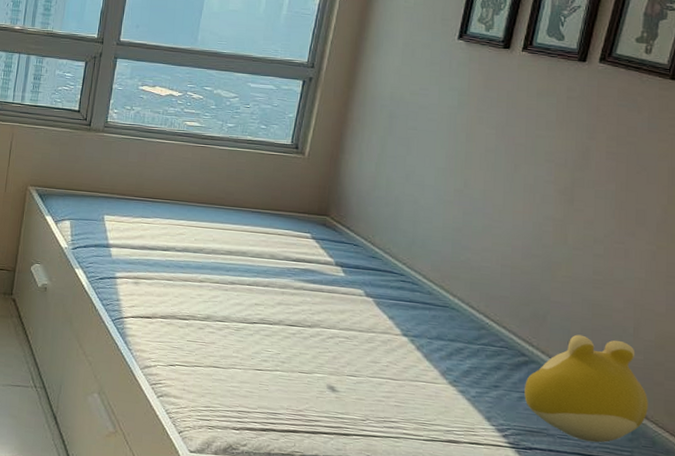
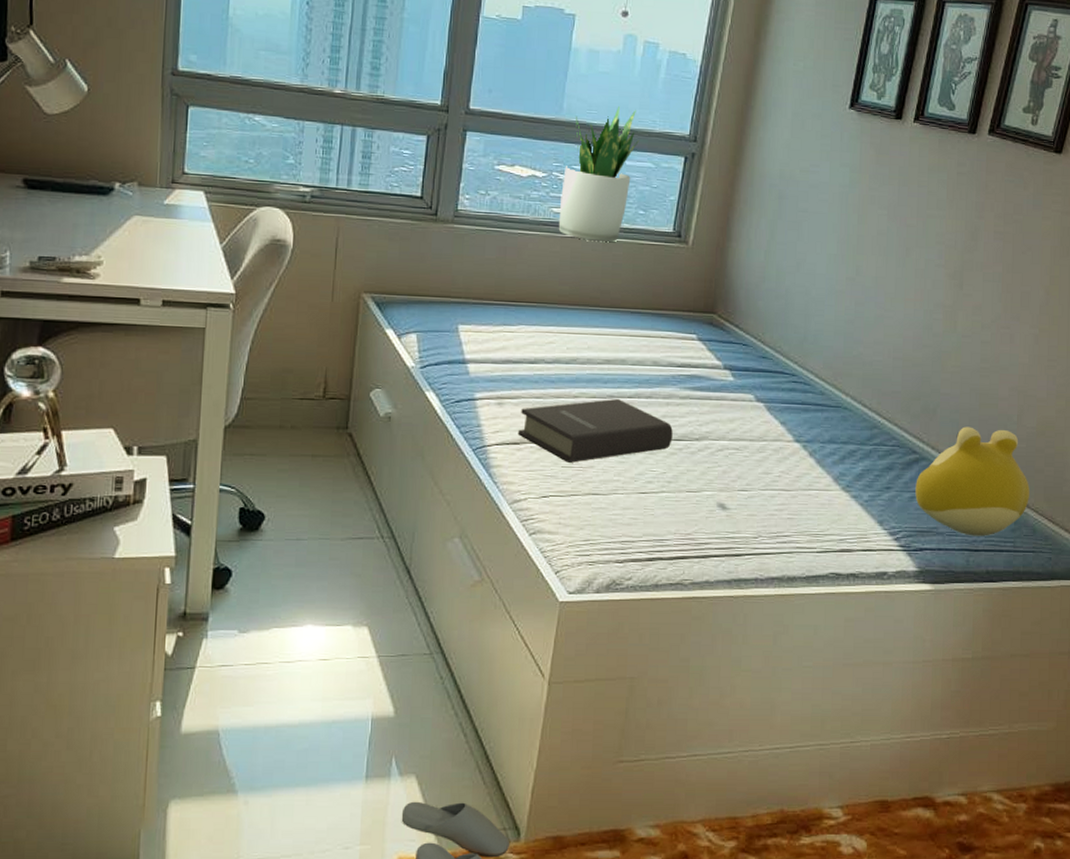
book: none [150,285,287,338] -> present [517,398,673,463]
planter: none [190,37,262,152] -> present [558,105,639,243]

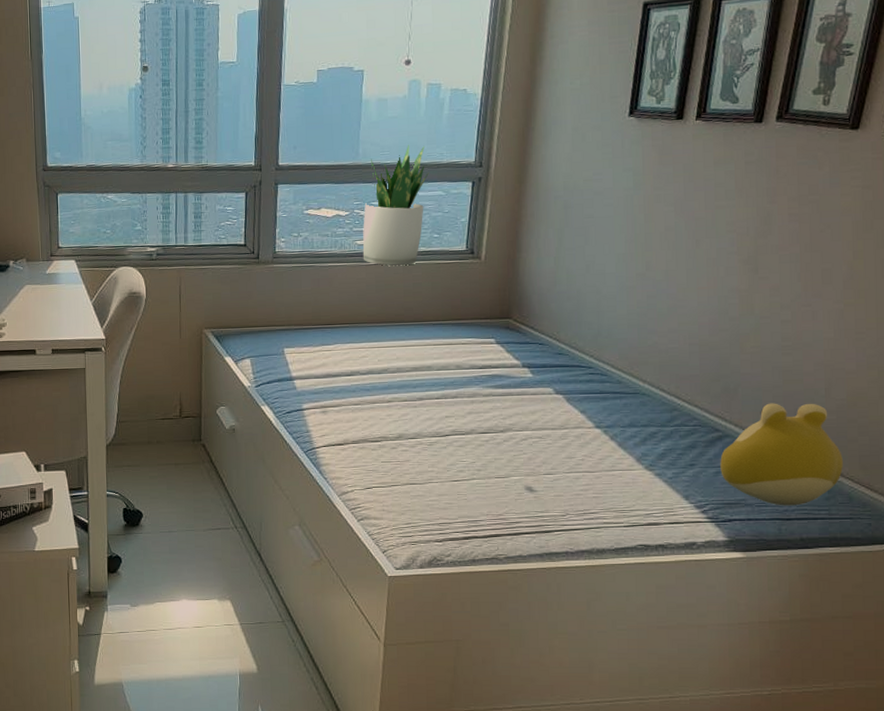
book: present [517,398,673,463] -> none [341,400,479,458]

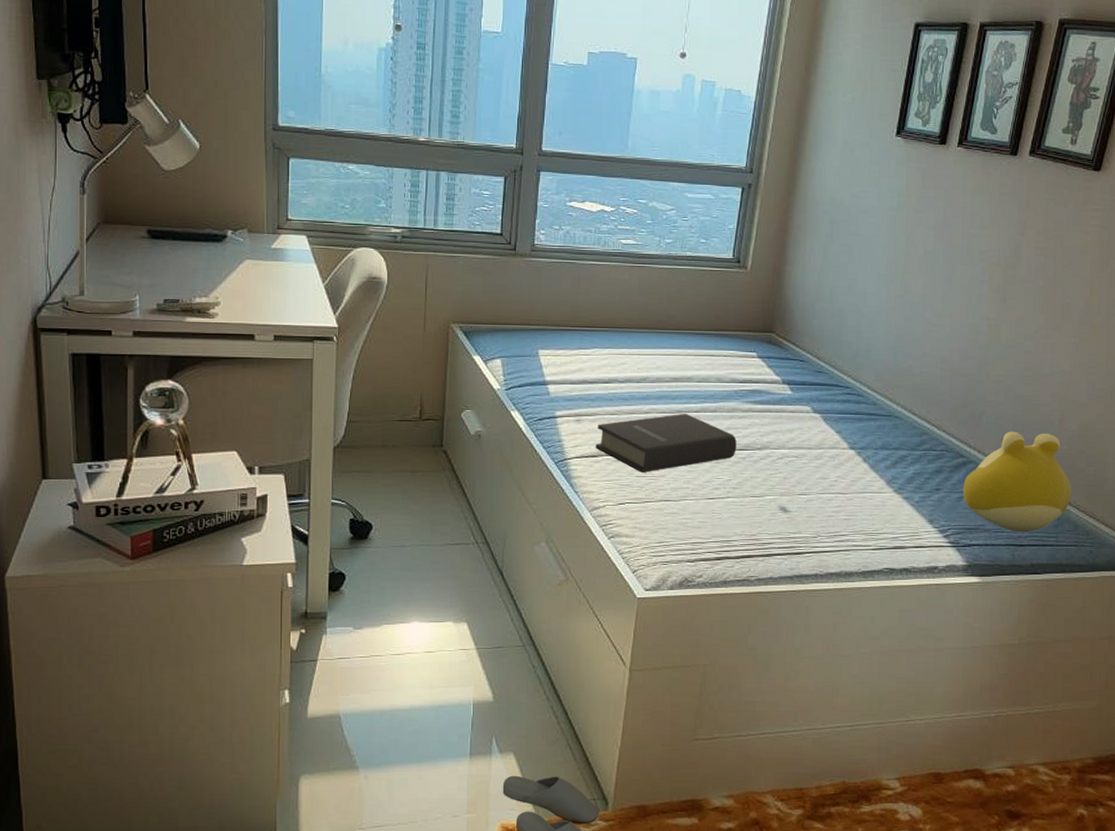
book: none [341,400,479,458] -> present [595,413,737,472]
planter: present [362,144,429,266] -> none [627,142,699,270]

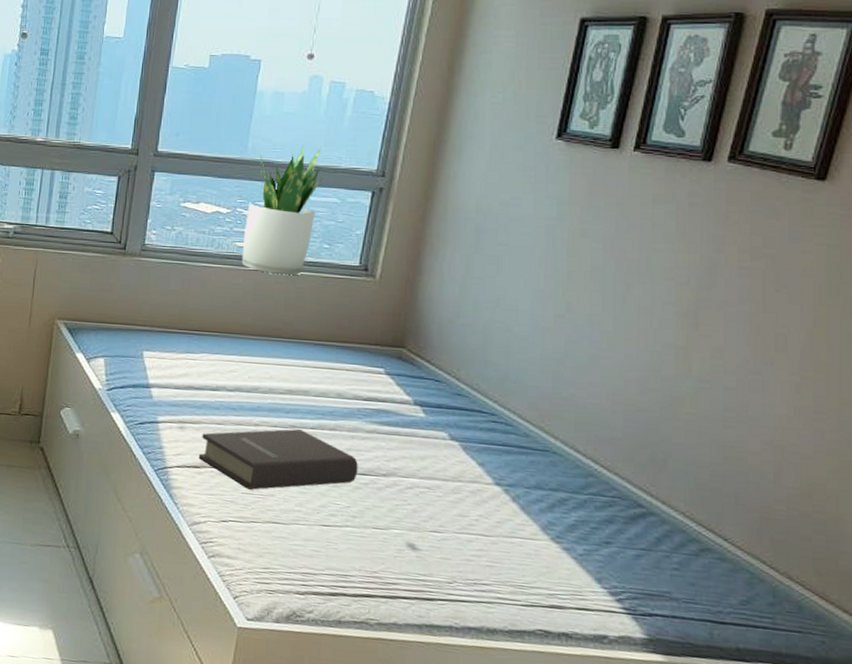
planter: none [627,142,699,270] -> present [241,143,324,276]
plush toy: present [963,431,1071,532] -> none [642,481,792,608]

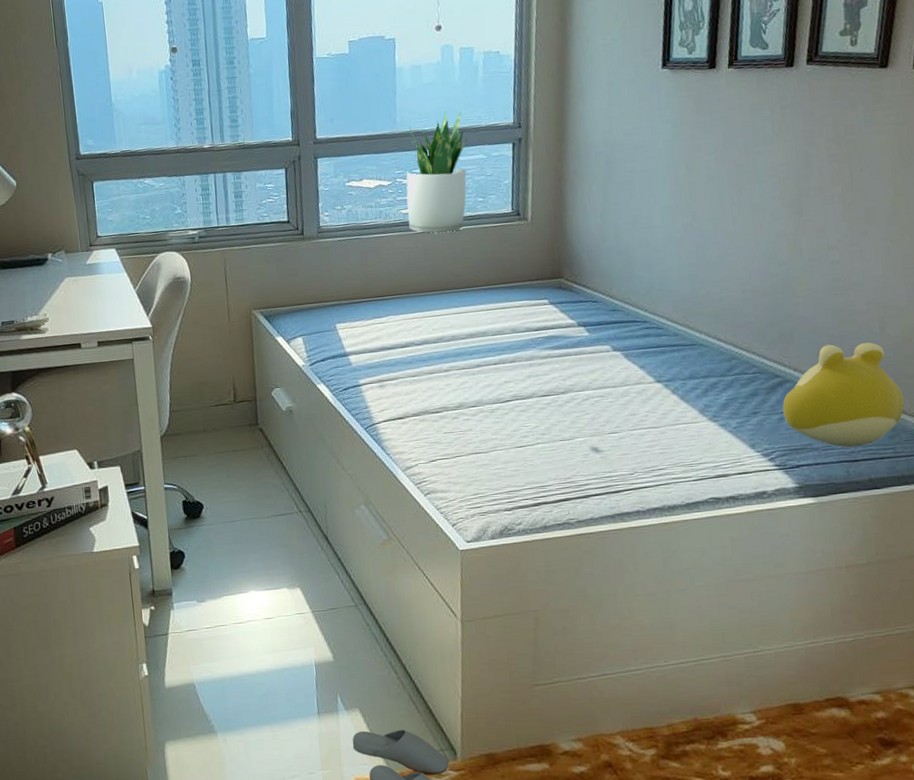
book: present [198,428,358,490] -> none [400,366,540,429]
plush toy: none [642,481,792,608] -> present [782,342,905,448]

